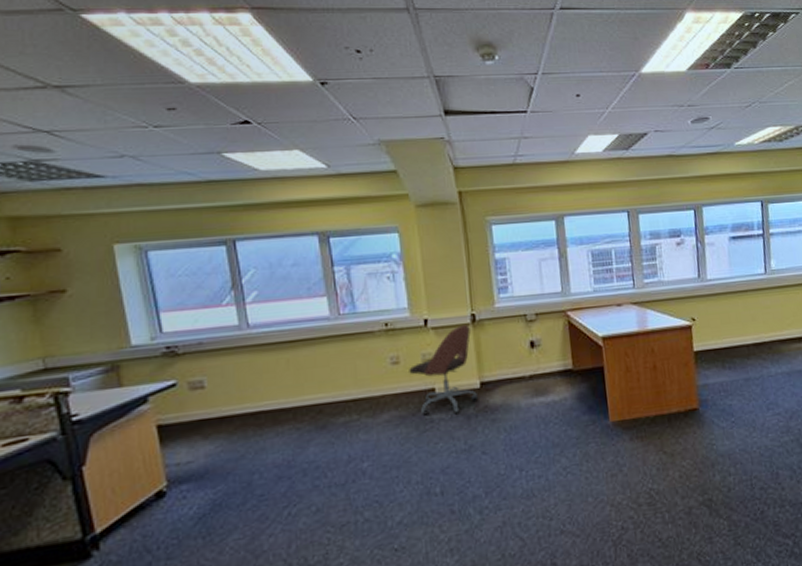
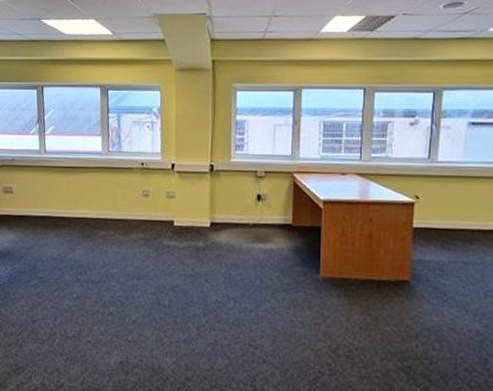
office chair: present [409,325,478,416] -> none [155,173,208,244]

